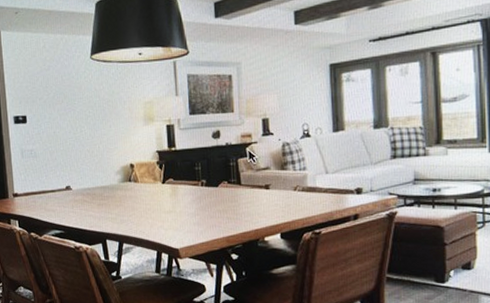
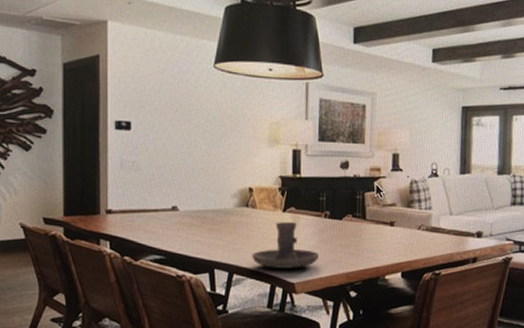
candle holder: none [138,192,200,236] -> present [252,222,320,268]

